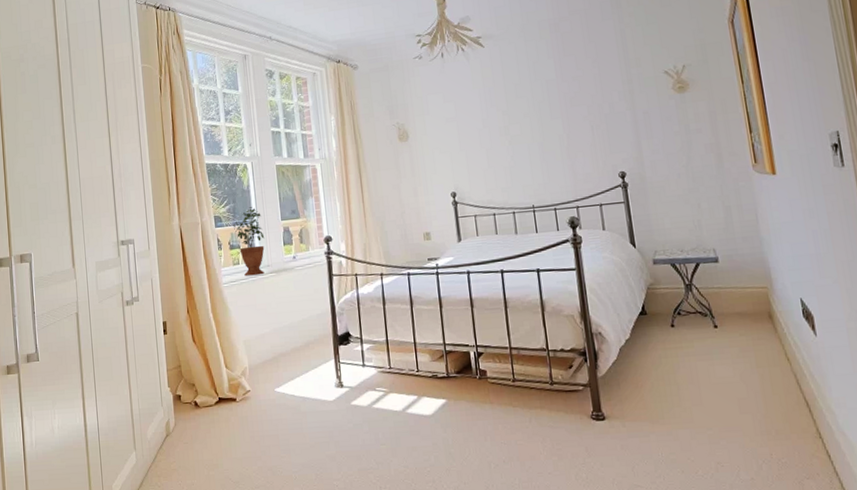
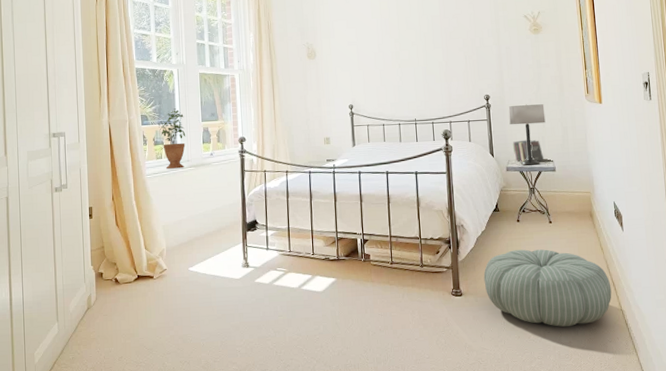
pouf: none [631,360,807,459] -> present [483,249,612,327]
table lamp: none [651,179,701,257] -> present [508,104,546,165]
books: none [659,224,703,253] -> present [512,139,545,162]

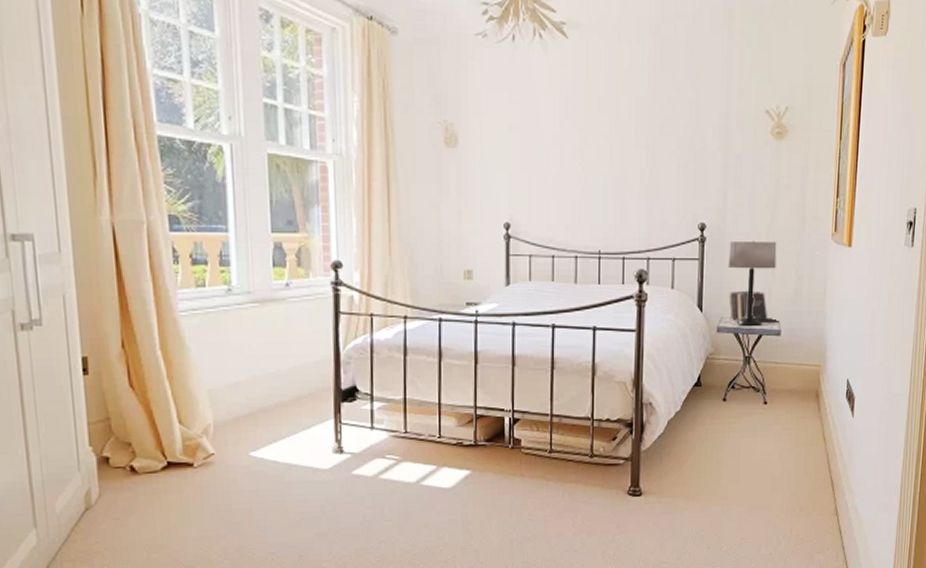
potted plant: present [157,108,186,169] -> none [197,208,245,304]
pouf: present [483,249,612,327] -> none [672,437,829,535]

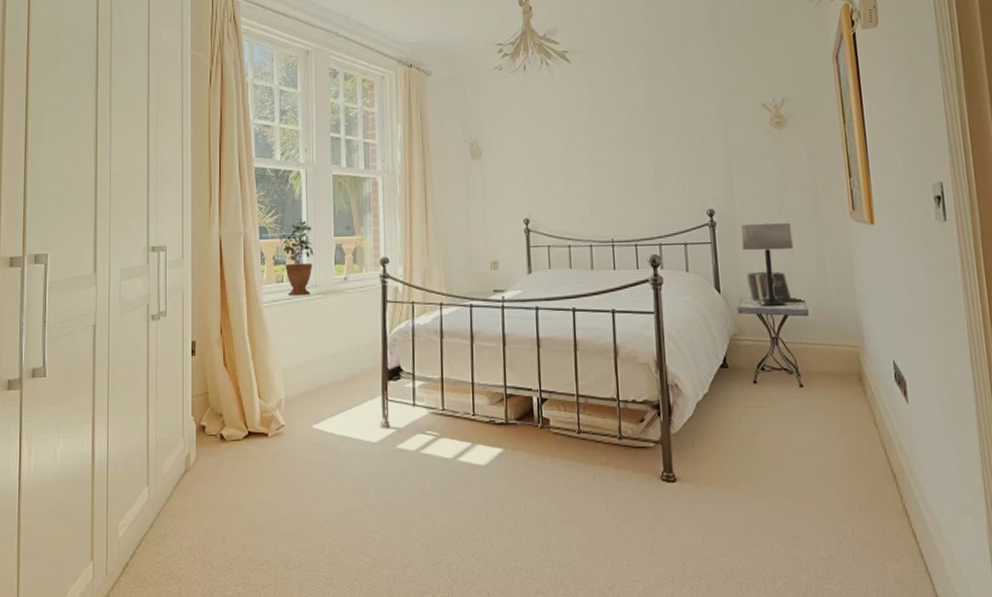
potted plant: none [197,208,245,304] -> present [279,219,314,296]

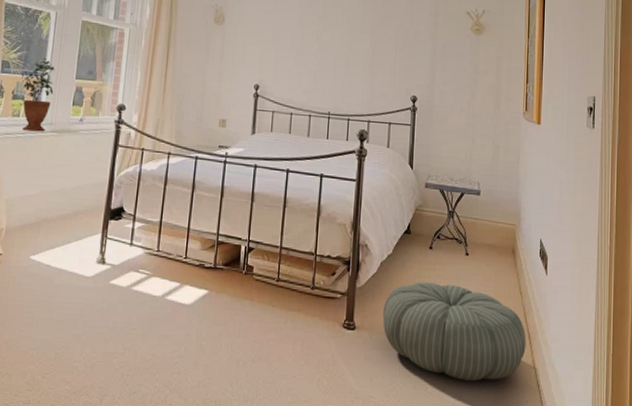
pouf: none [706,422,893,534] -> present [382,282,526,381]
table lamp: present [740,223,794,306] -> none [435,113,477,185]
books: present [746,271,792,302] -> none [435,154,469,182]

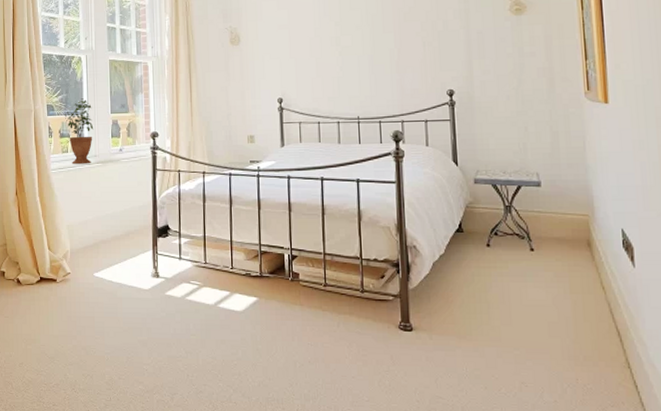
pouf: present [382,282,526,381] -> none [441,281,616,381]

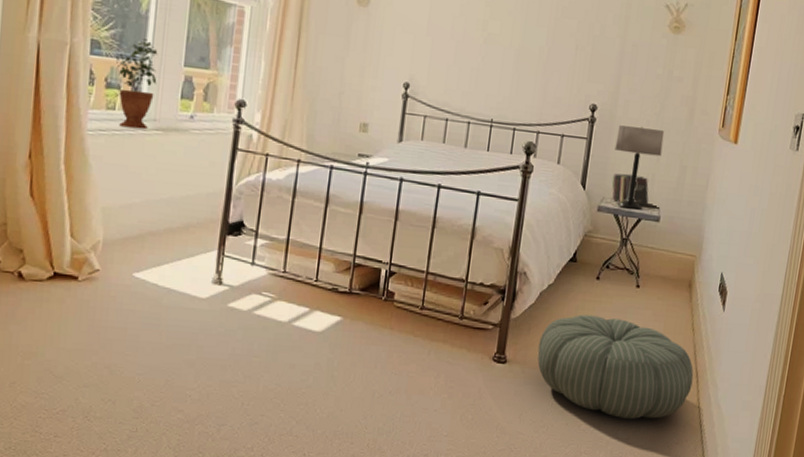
pouf: none [441,281,616,381] -> present [537,314,694,419]
table lamp: none [478,102,529,178] -> present [615,125,665,210]
books: none [483,146,526,174] -> present [611,173,649,206]

